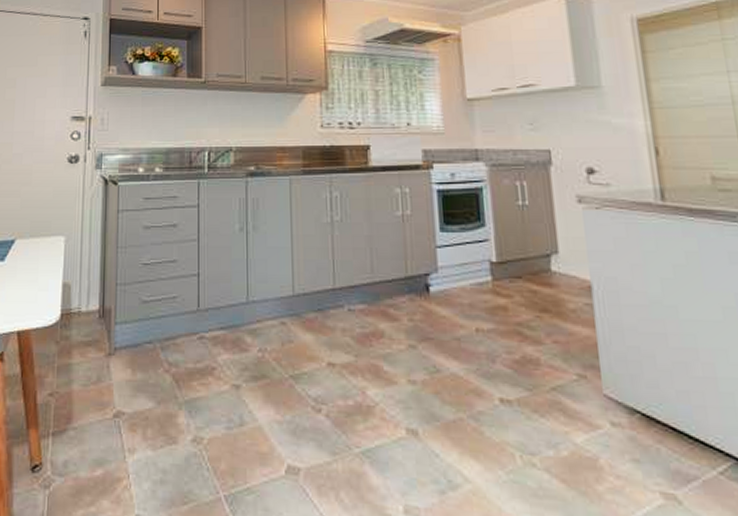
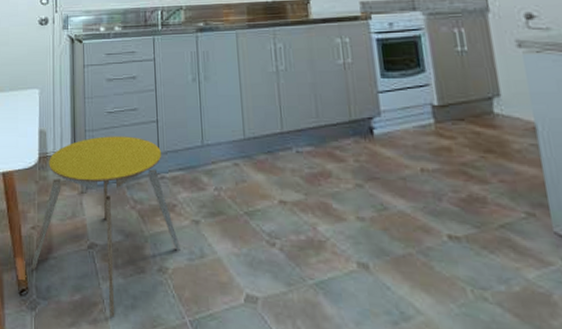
stool: none [45,290,218,494] -> present [30,136,181,317]

